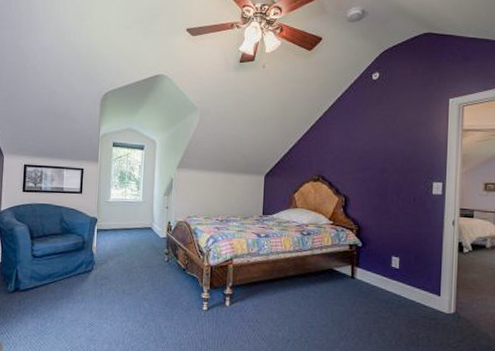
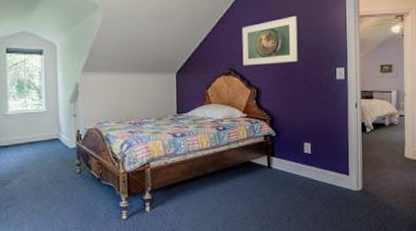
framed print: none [332,126,393,174] -> present [242,16,298,66]

